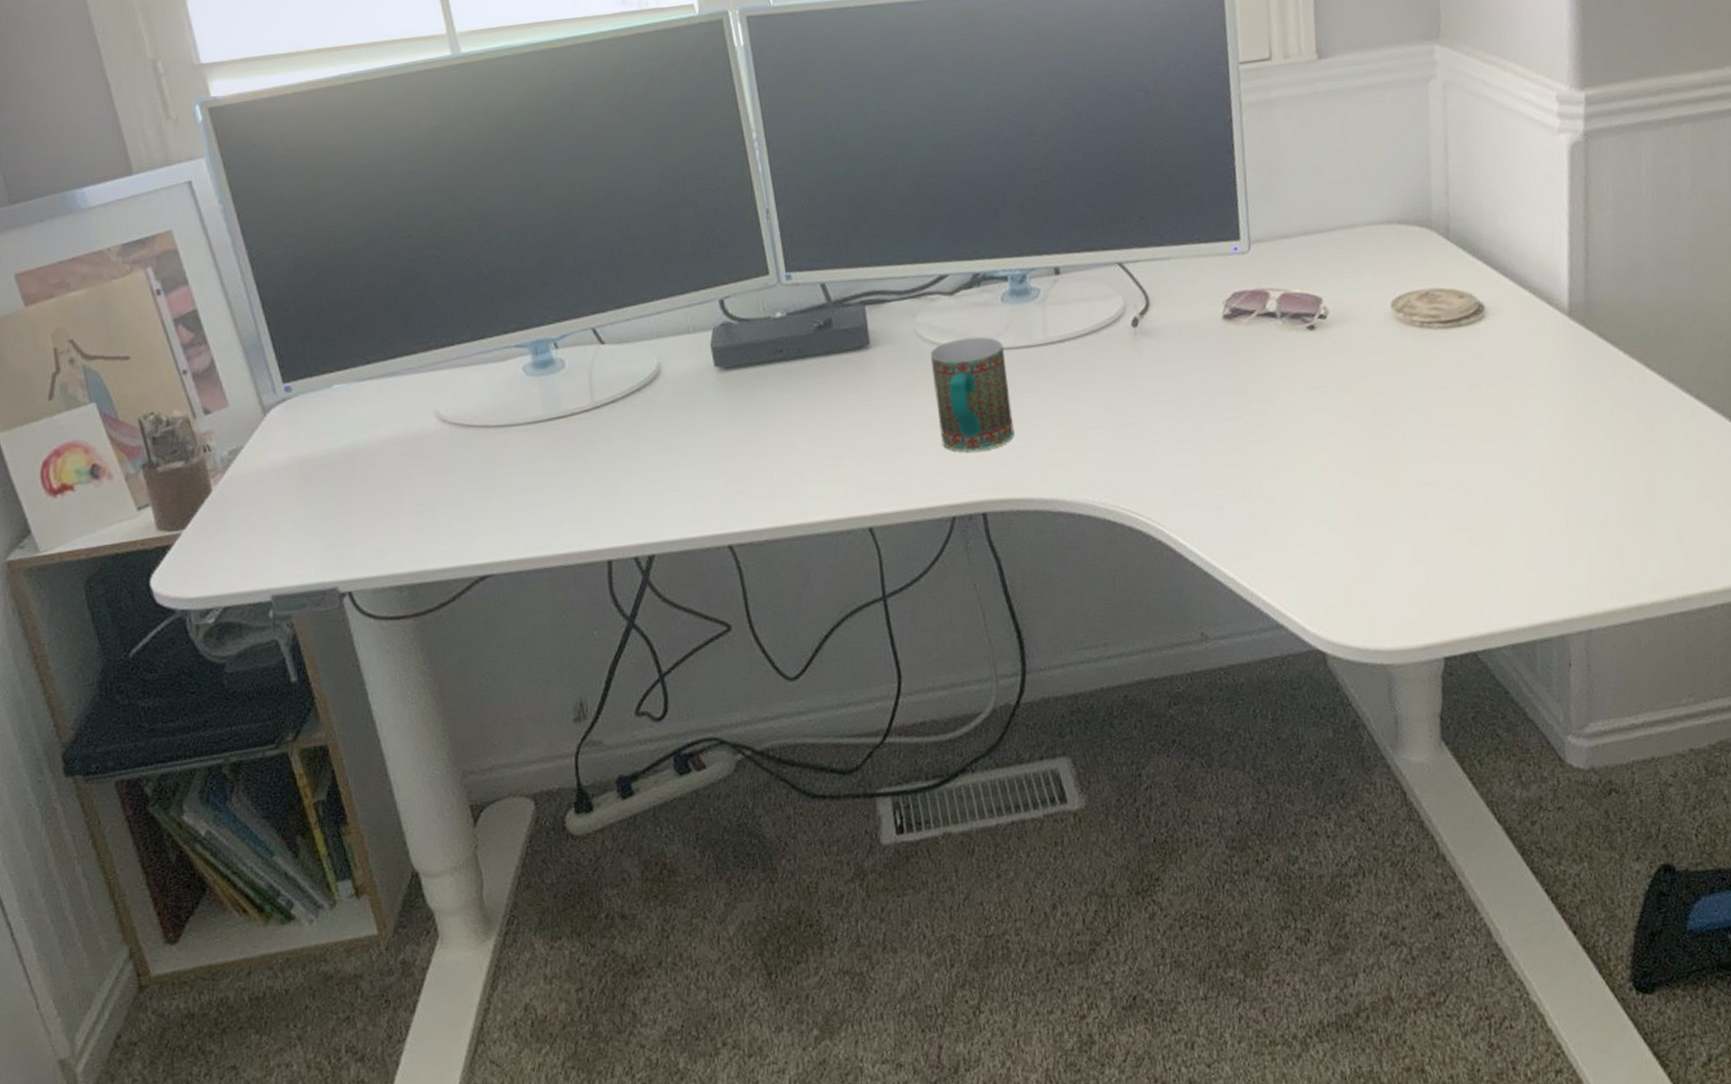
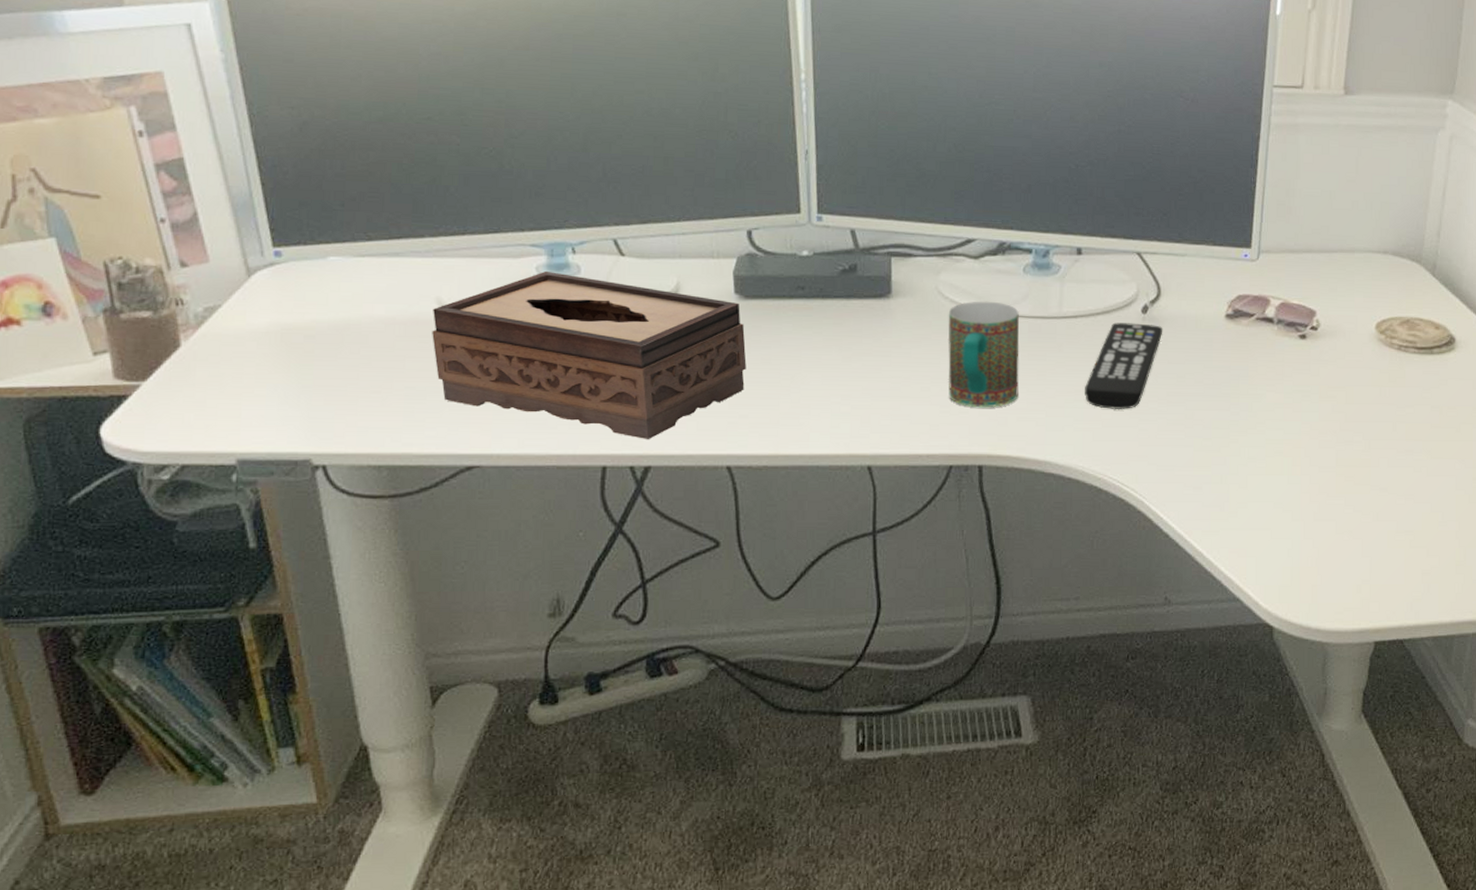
tissue box: none [432,369,736,528] -> present [432,270,747,439]
remote control: none [1082,337,1158,435] -> present [1085,322,1163,410]

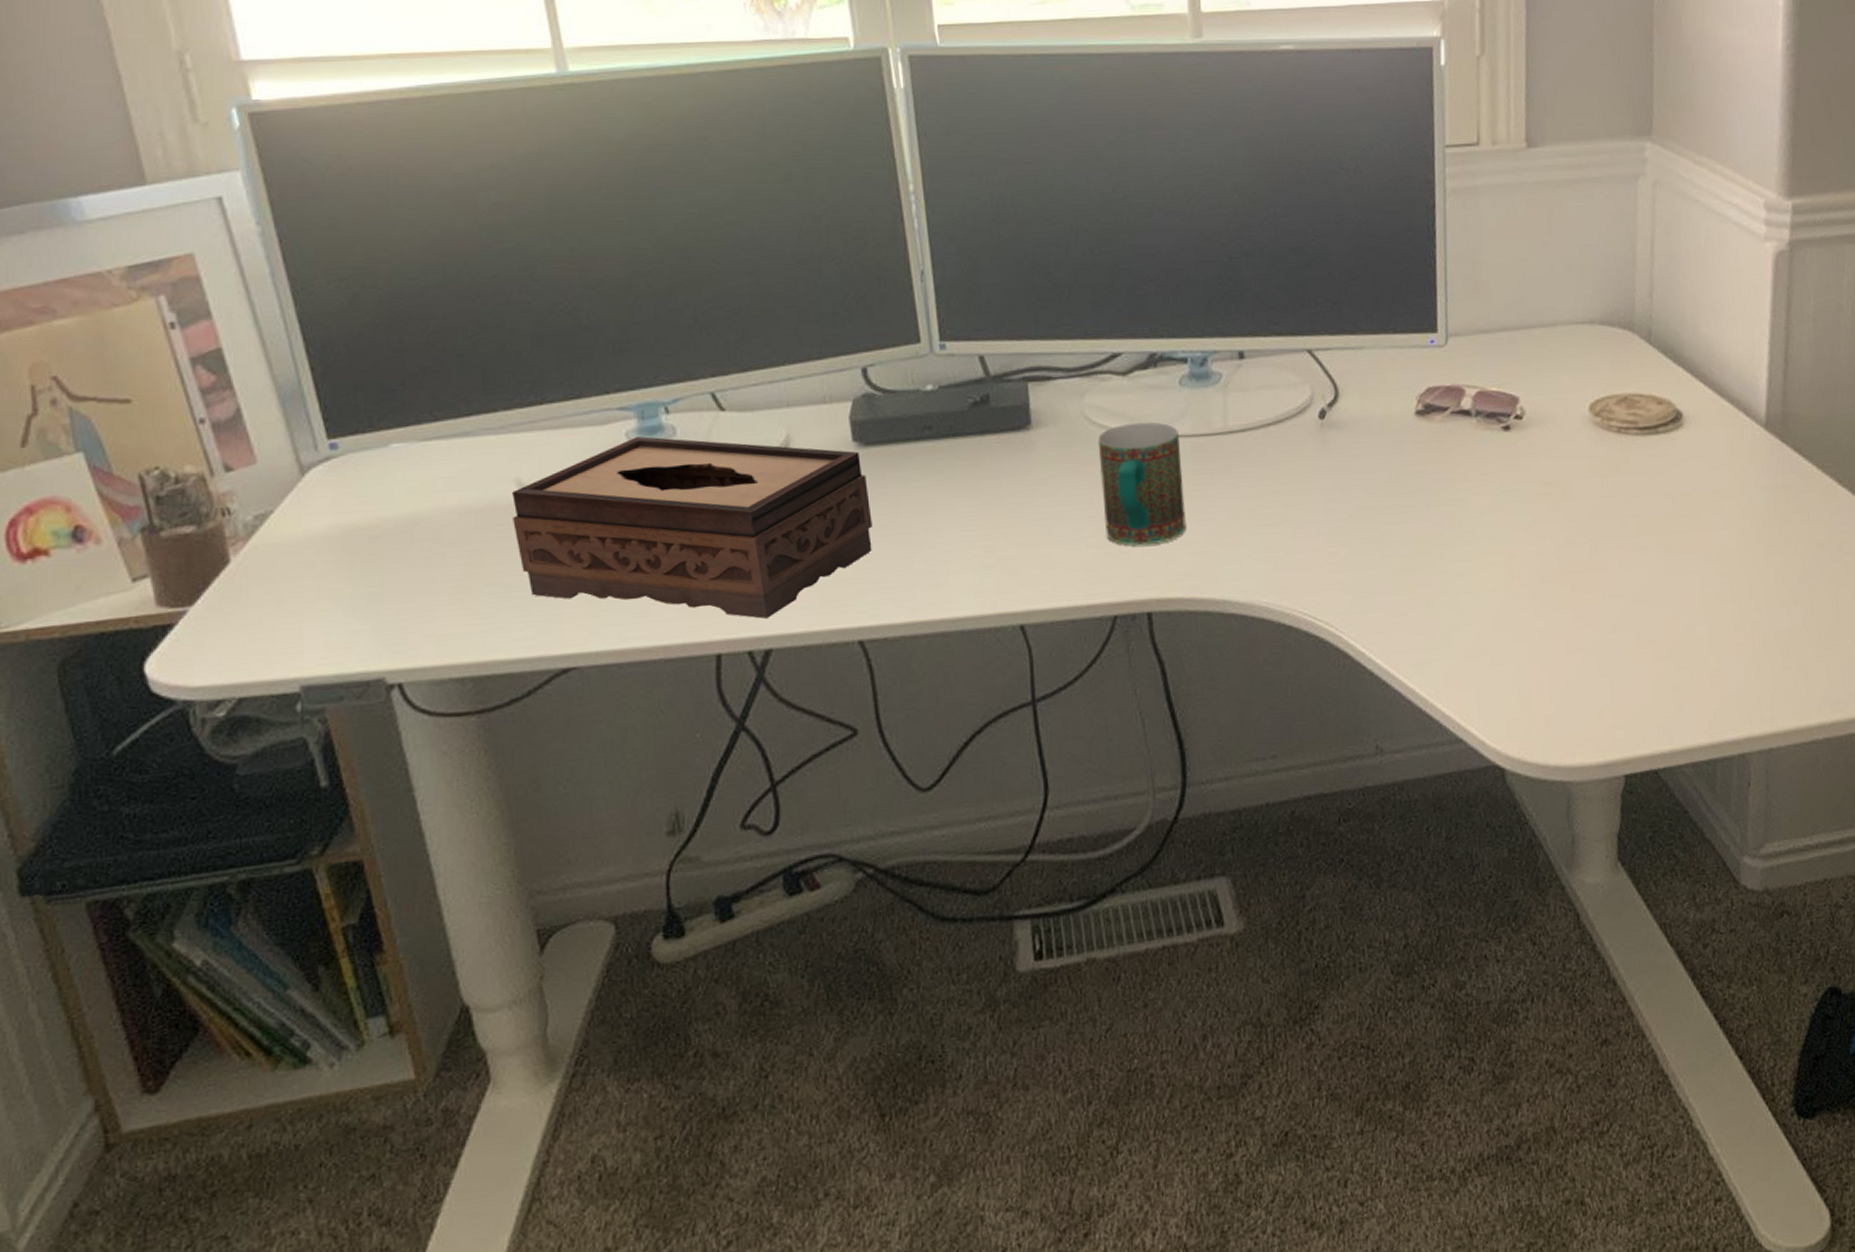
remote control: present [1085,322,1163,410] -> none [1261,430,1346,534]

